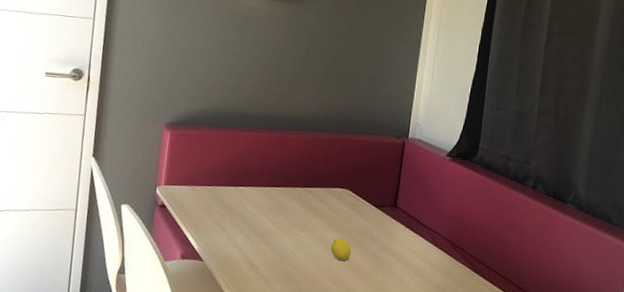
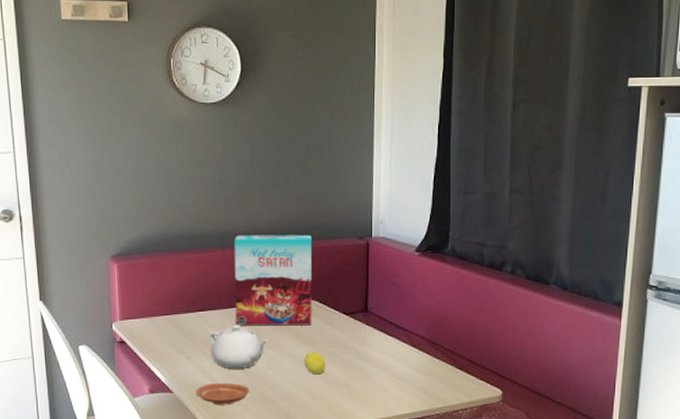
plate: none [224,256,277,280] -> present [195,382,250,405]
teapot: none [245,203,300,246] -> present [210,325,268,369]
cereal box: none [271,120,353,213] -> present [233,234,312,326]

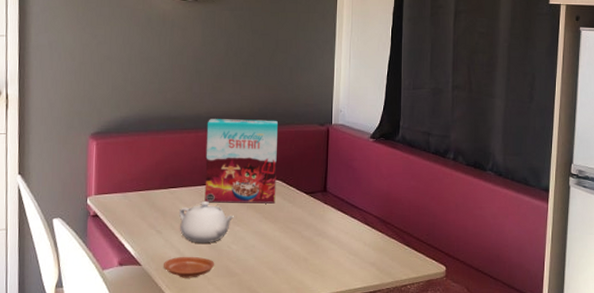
fruit: present [304,352,325,375] -> none [267,228,286,250]

